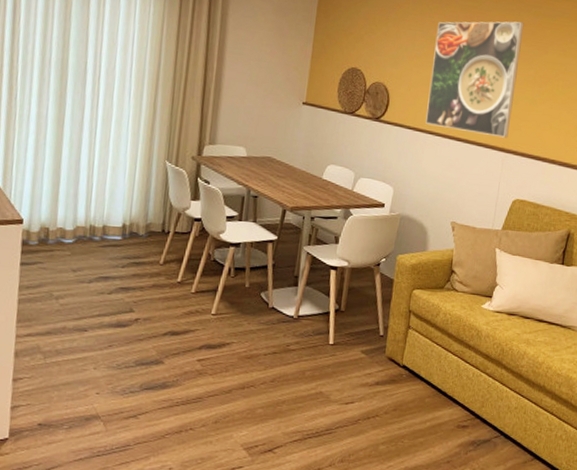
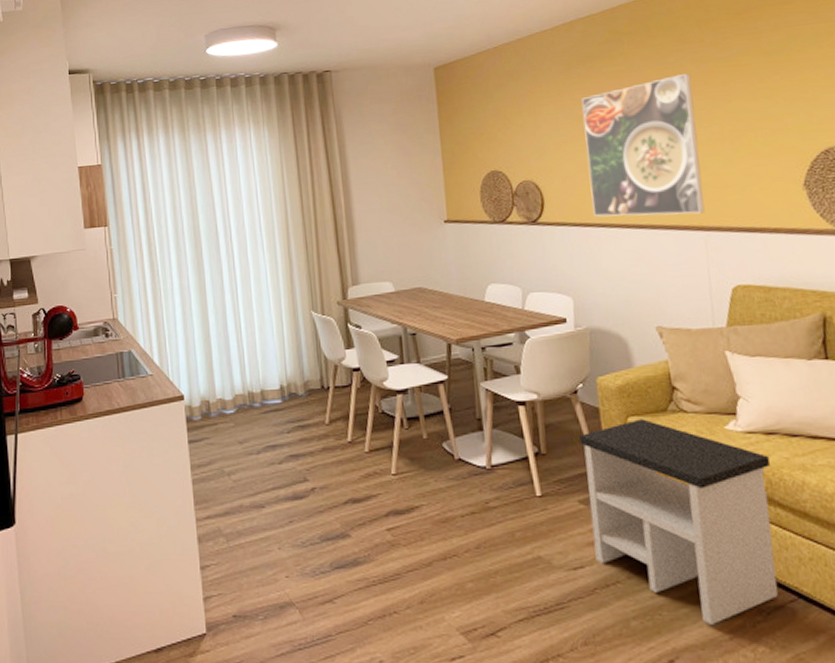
side table: none [364,292,507,452] -> present [579,419,778,626]

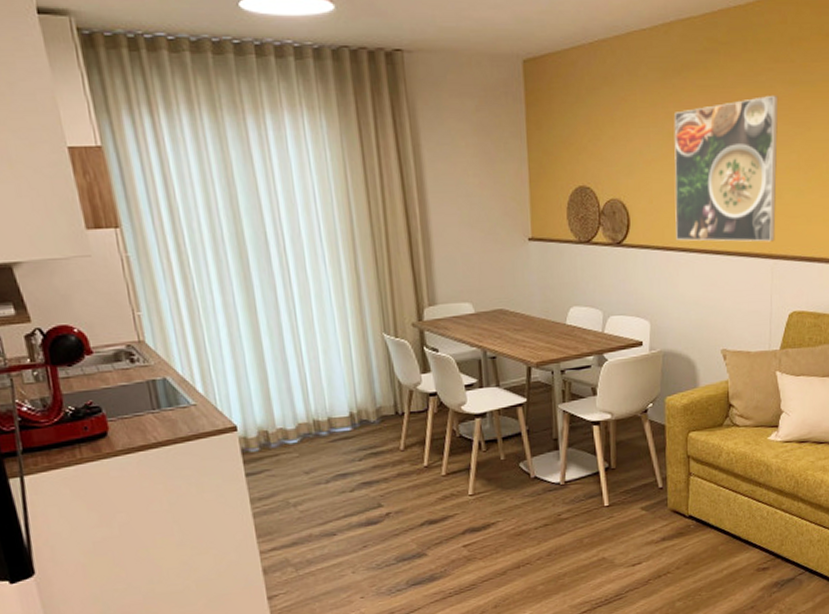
side table: present [579,419,778,626] -> none [646,433,800,599]

